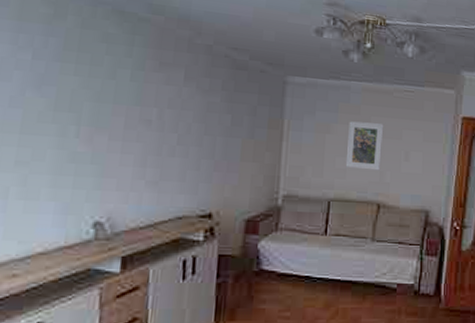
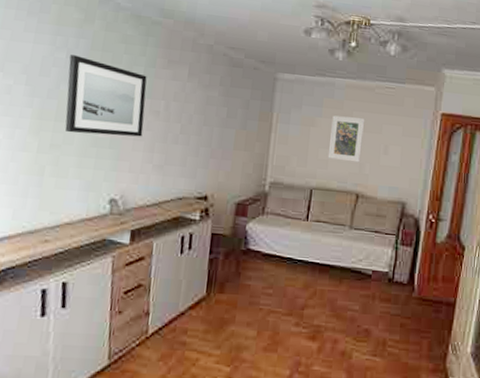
wall art: none [33,56,135,150] -> present [64,55,147,137]

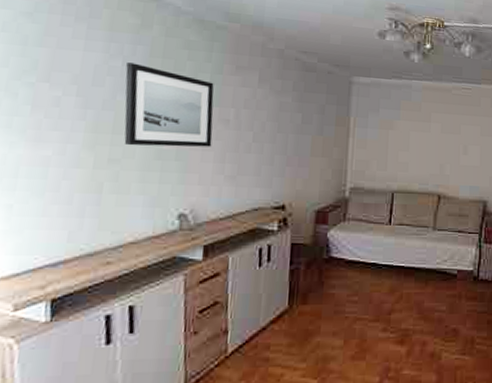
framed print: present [327,115,365,163] -> none [407,118,444,164]

